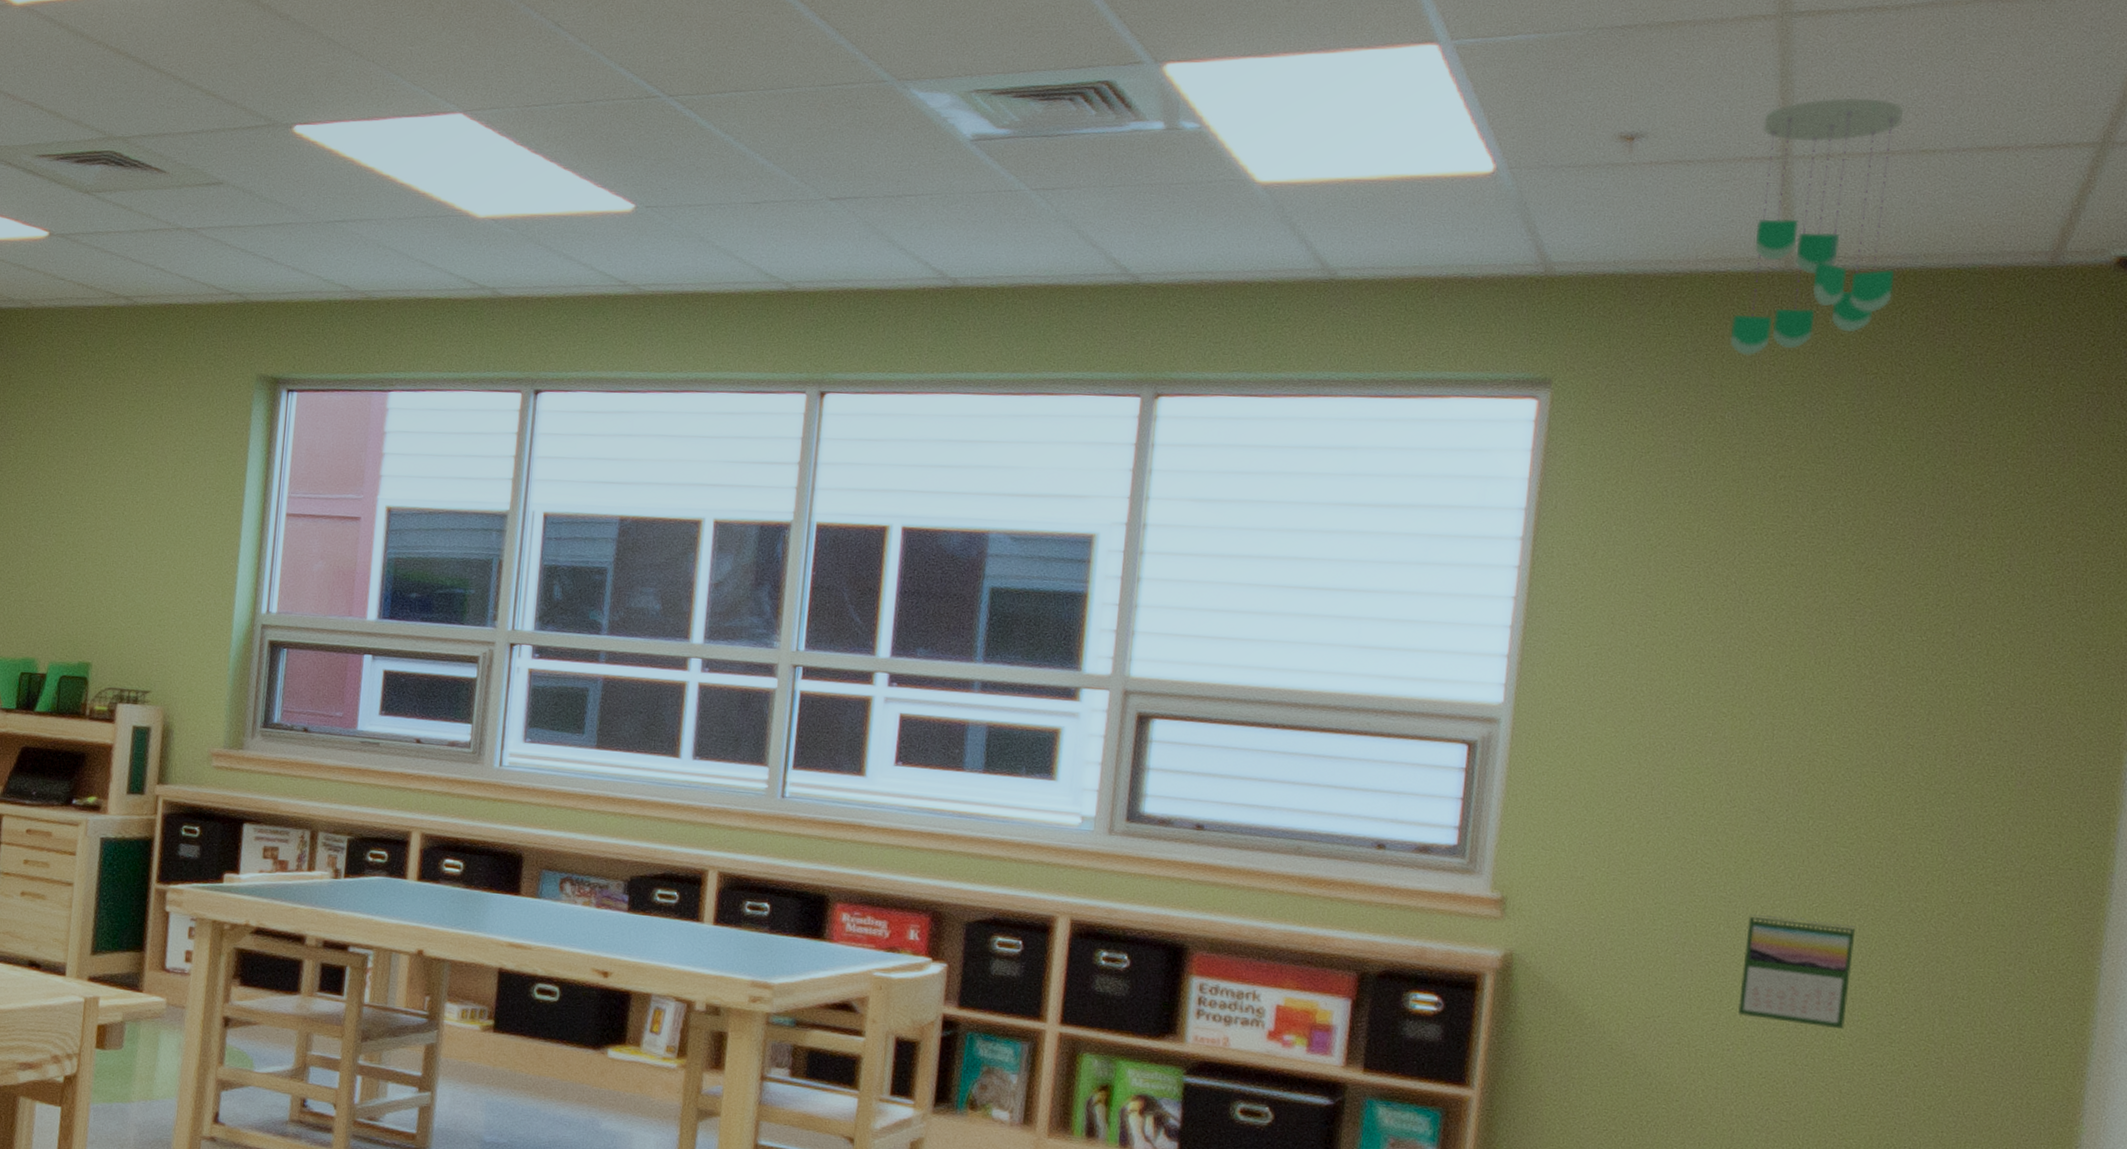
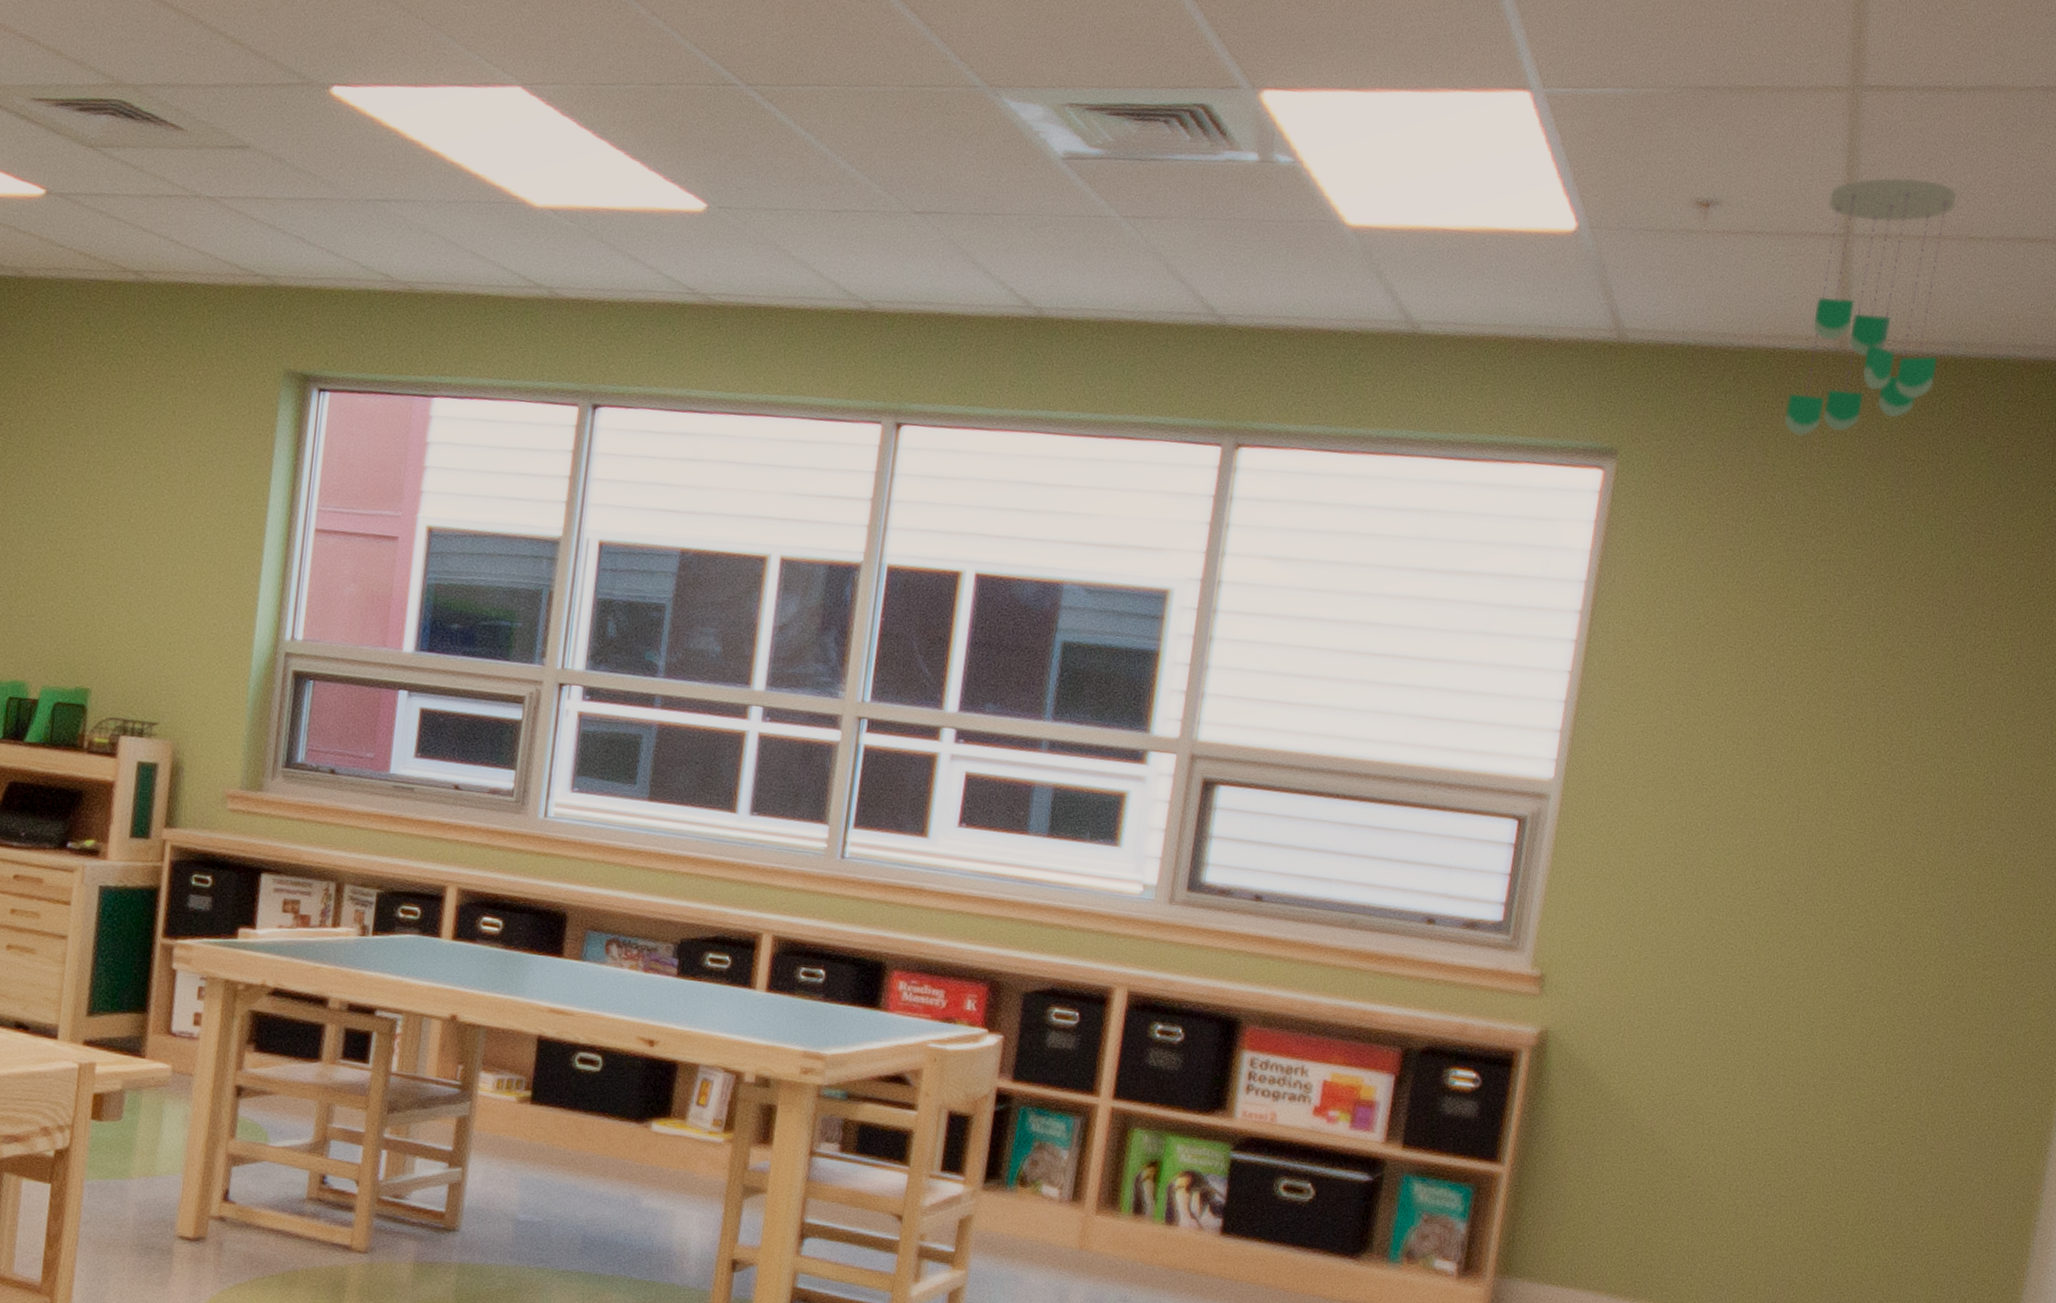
calendar: present [1737,914,1856,1030] -> none [1749,995,1859,1108]

